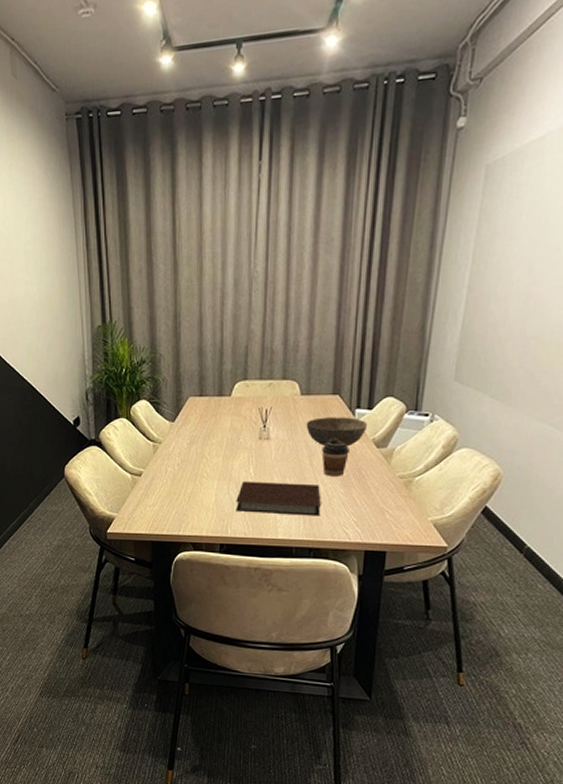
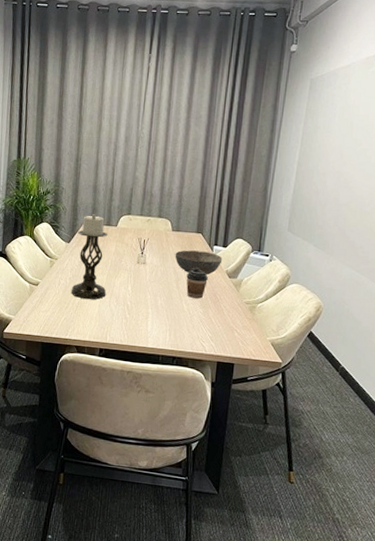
candle holder: none [180,383,224,488] -> present [71,214,108,300]
notebook: present [236,481,321,516] -> none [115,296,184,330]

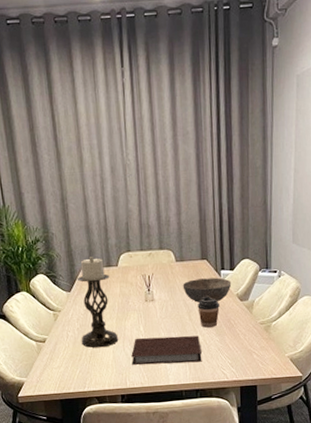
notebook: none [115,296,184,330] -> present [131,335,202,365]

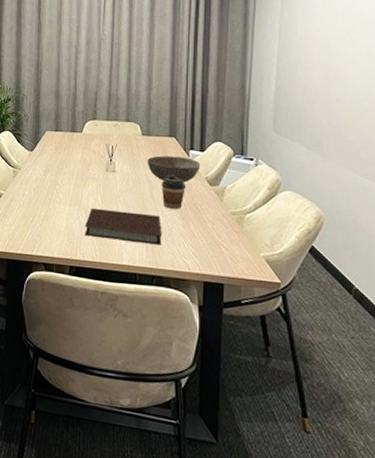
candle holder: present [78,257,119,348] -> none [36,120,74,212]

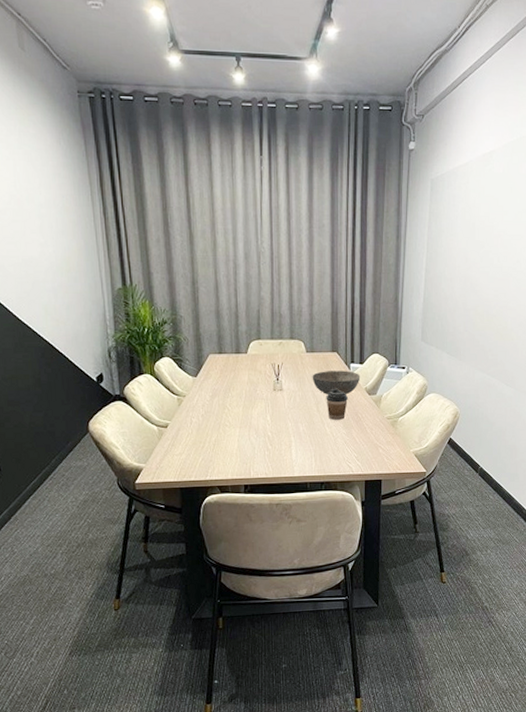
notebook: present [85,207,162,245] -> none [256,427,328,455]

